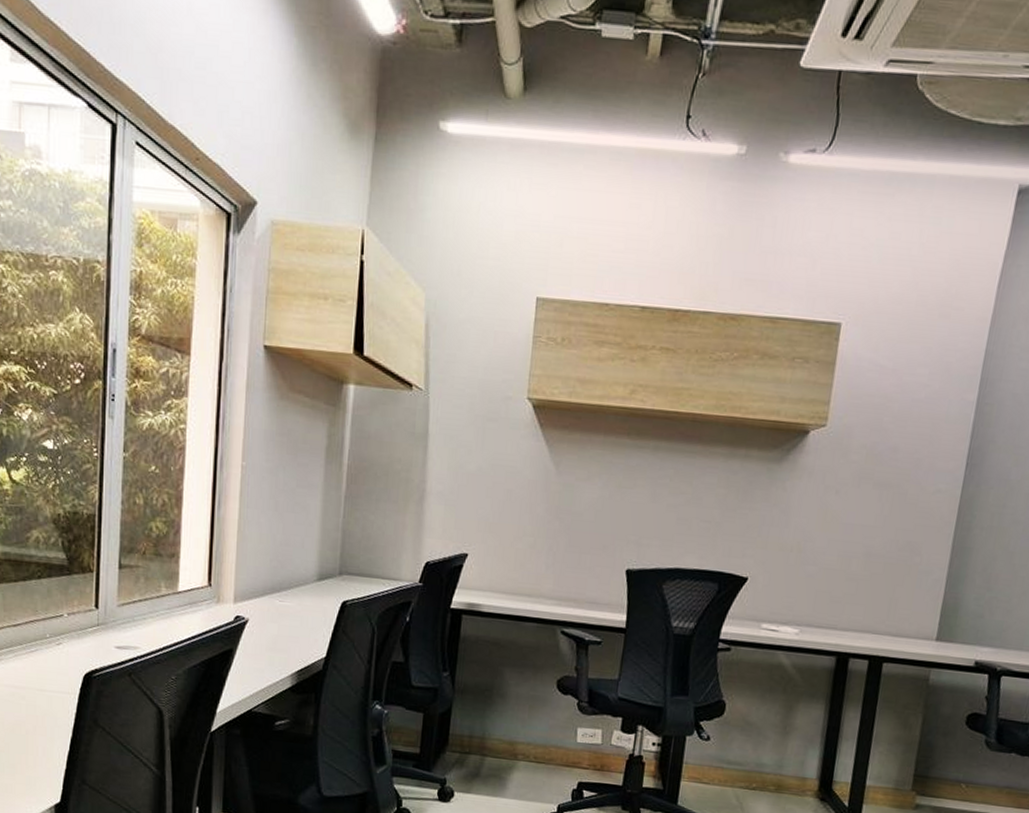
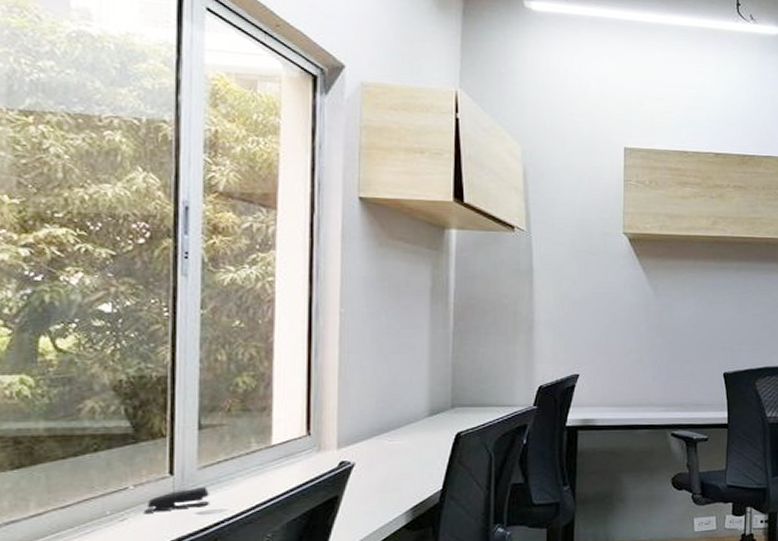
stapler: none [74,623,126,642] -> present [143,487,209,513]

